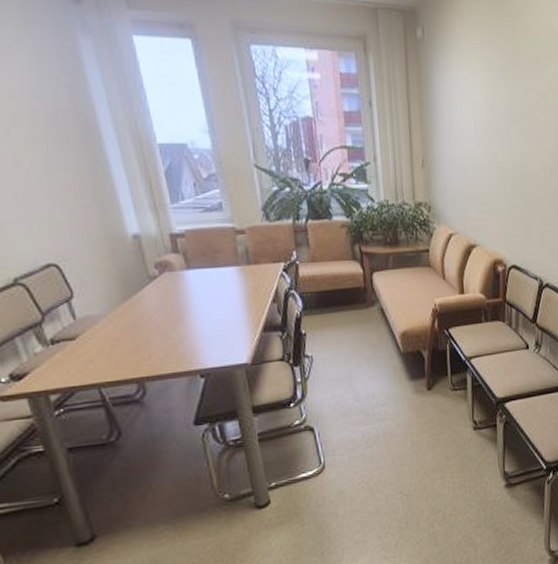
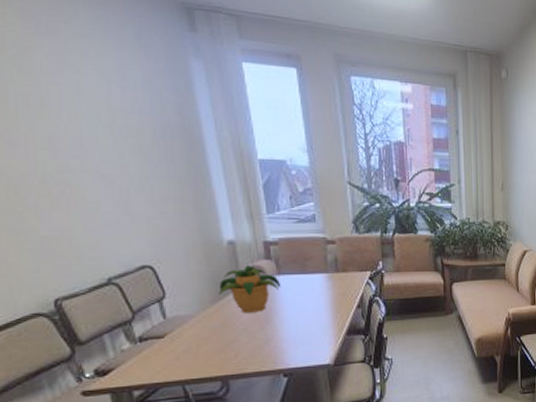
potted plant: none [127,260,192,311] -> present [219,265,282,313]

